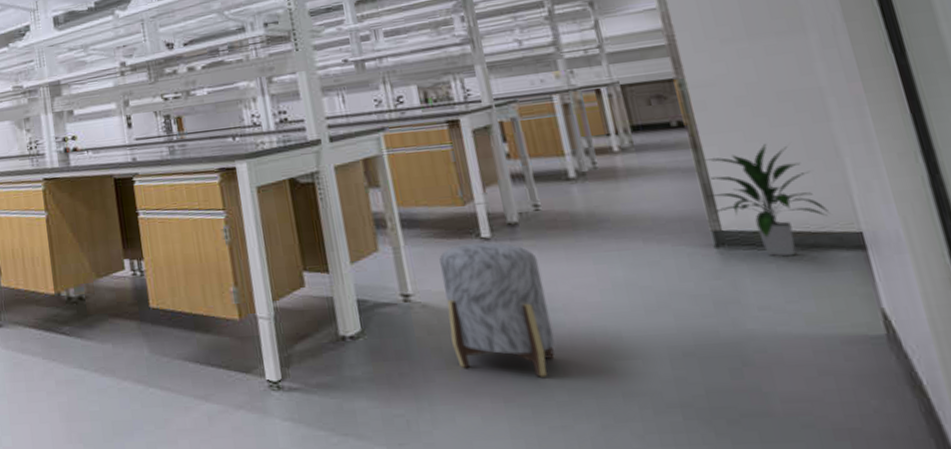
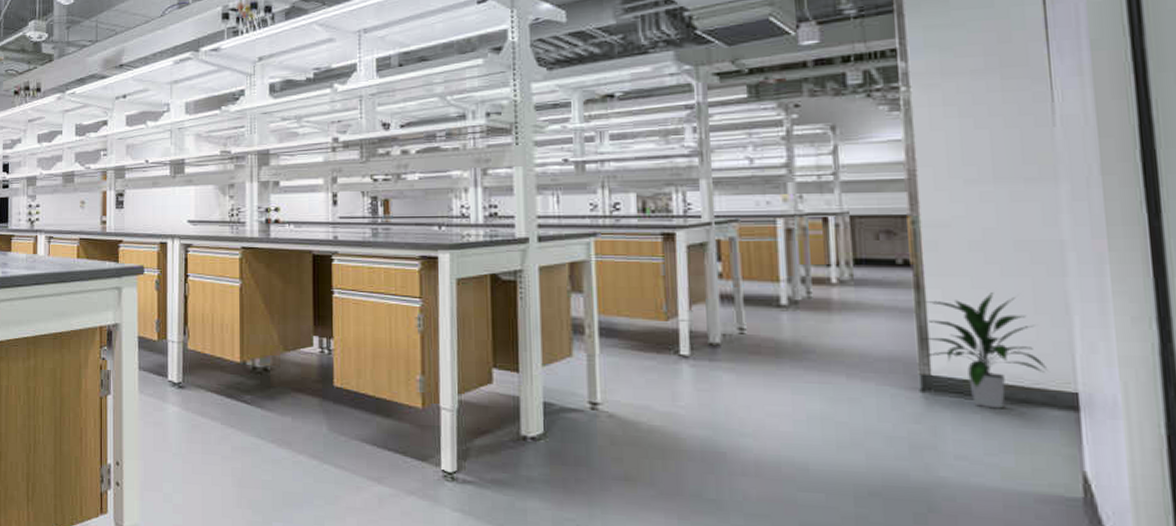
stool: present [439,242,555,377] -> none [633,360,739,499]

